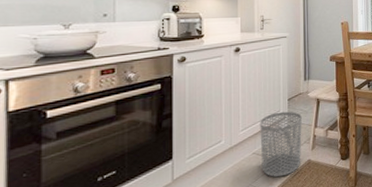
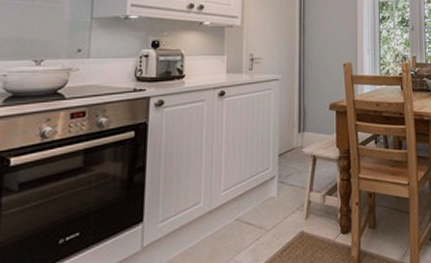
waste bin: present [260,111,302,177] -> none [244,169,294,252]

